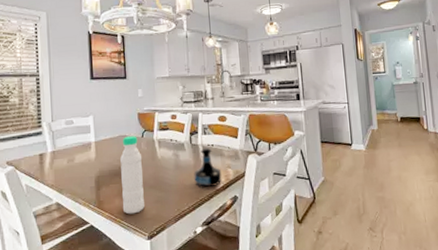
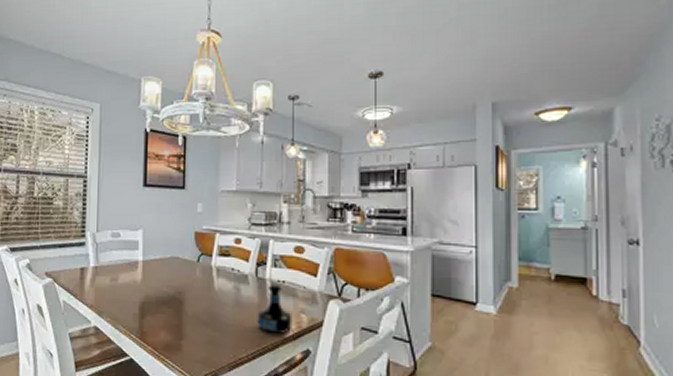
water bottle: present [120,136,144,214] -> none [168,259,196,353]

